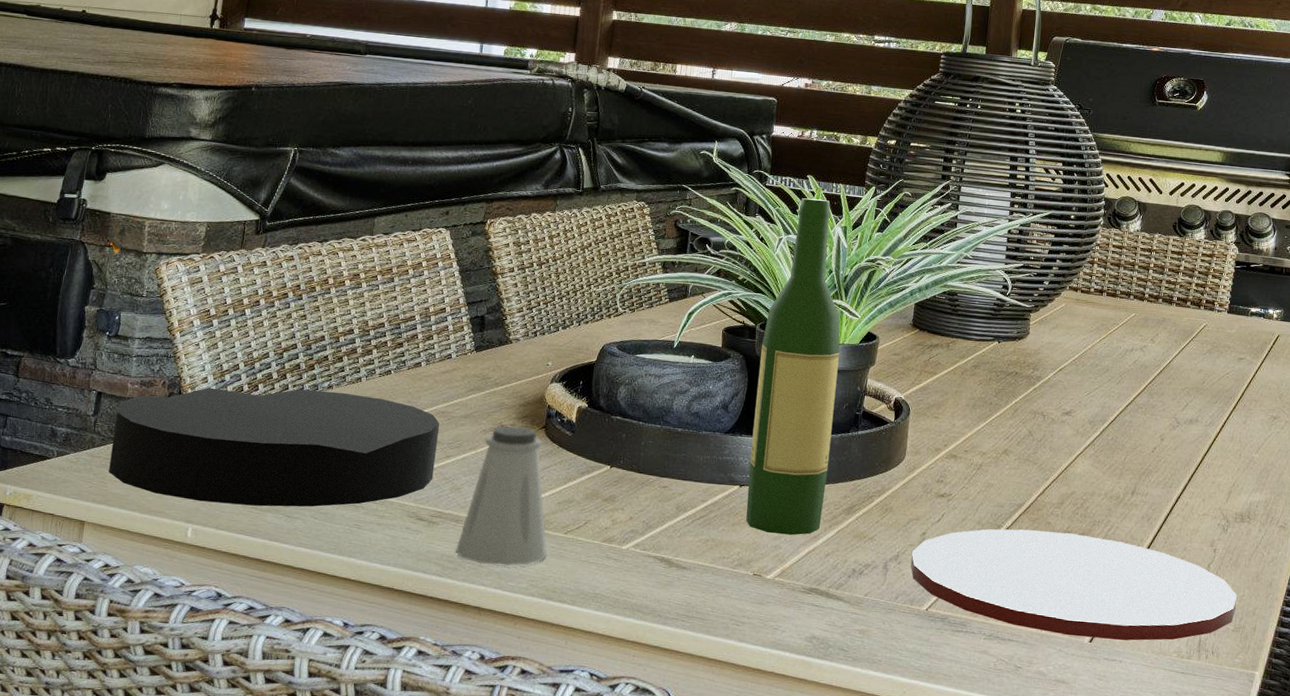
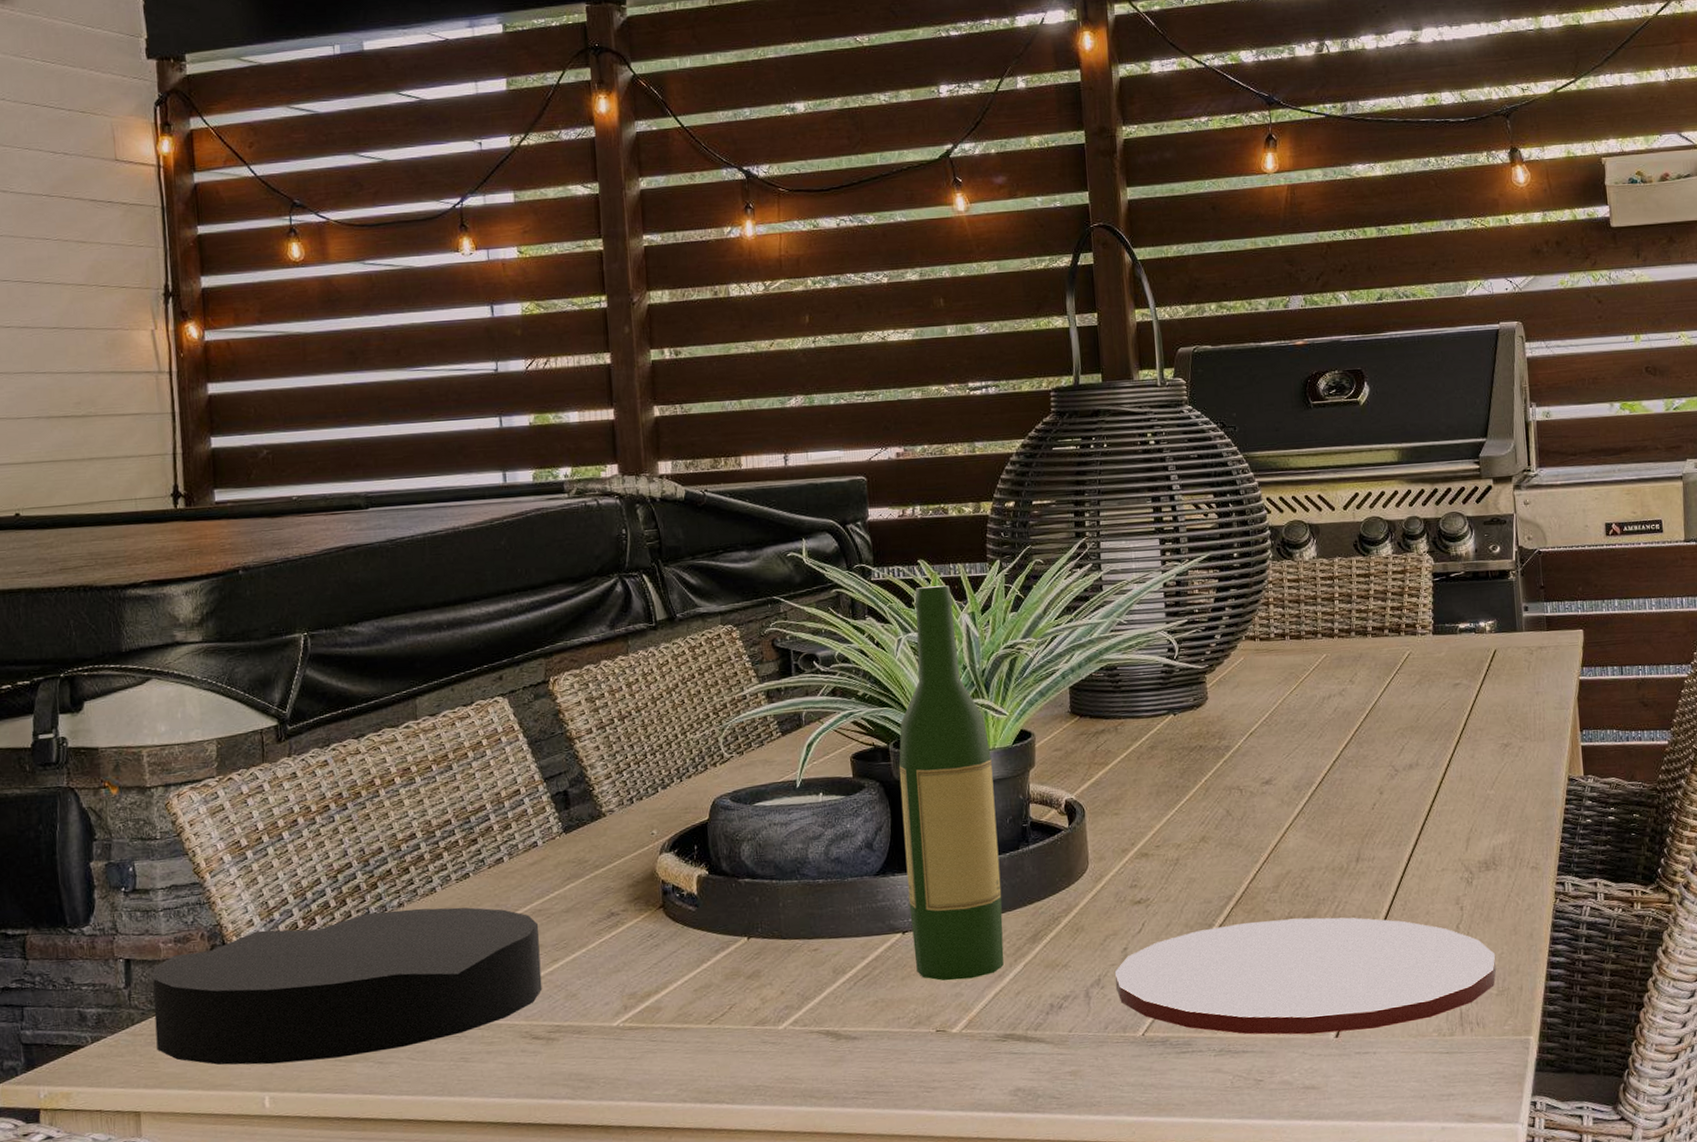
saltshaker: present [455,425,548,567] -> none [583,910,693,1077]

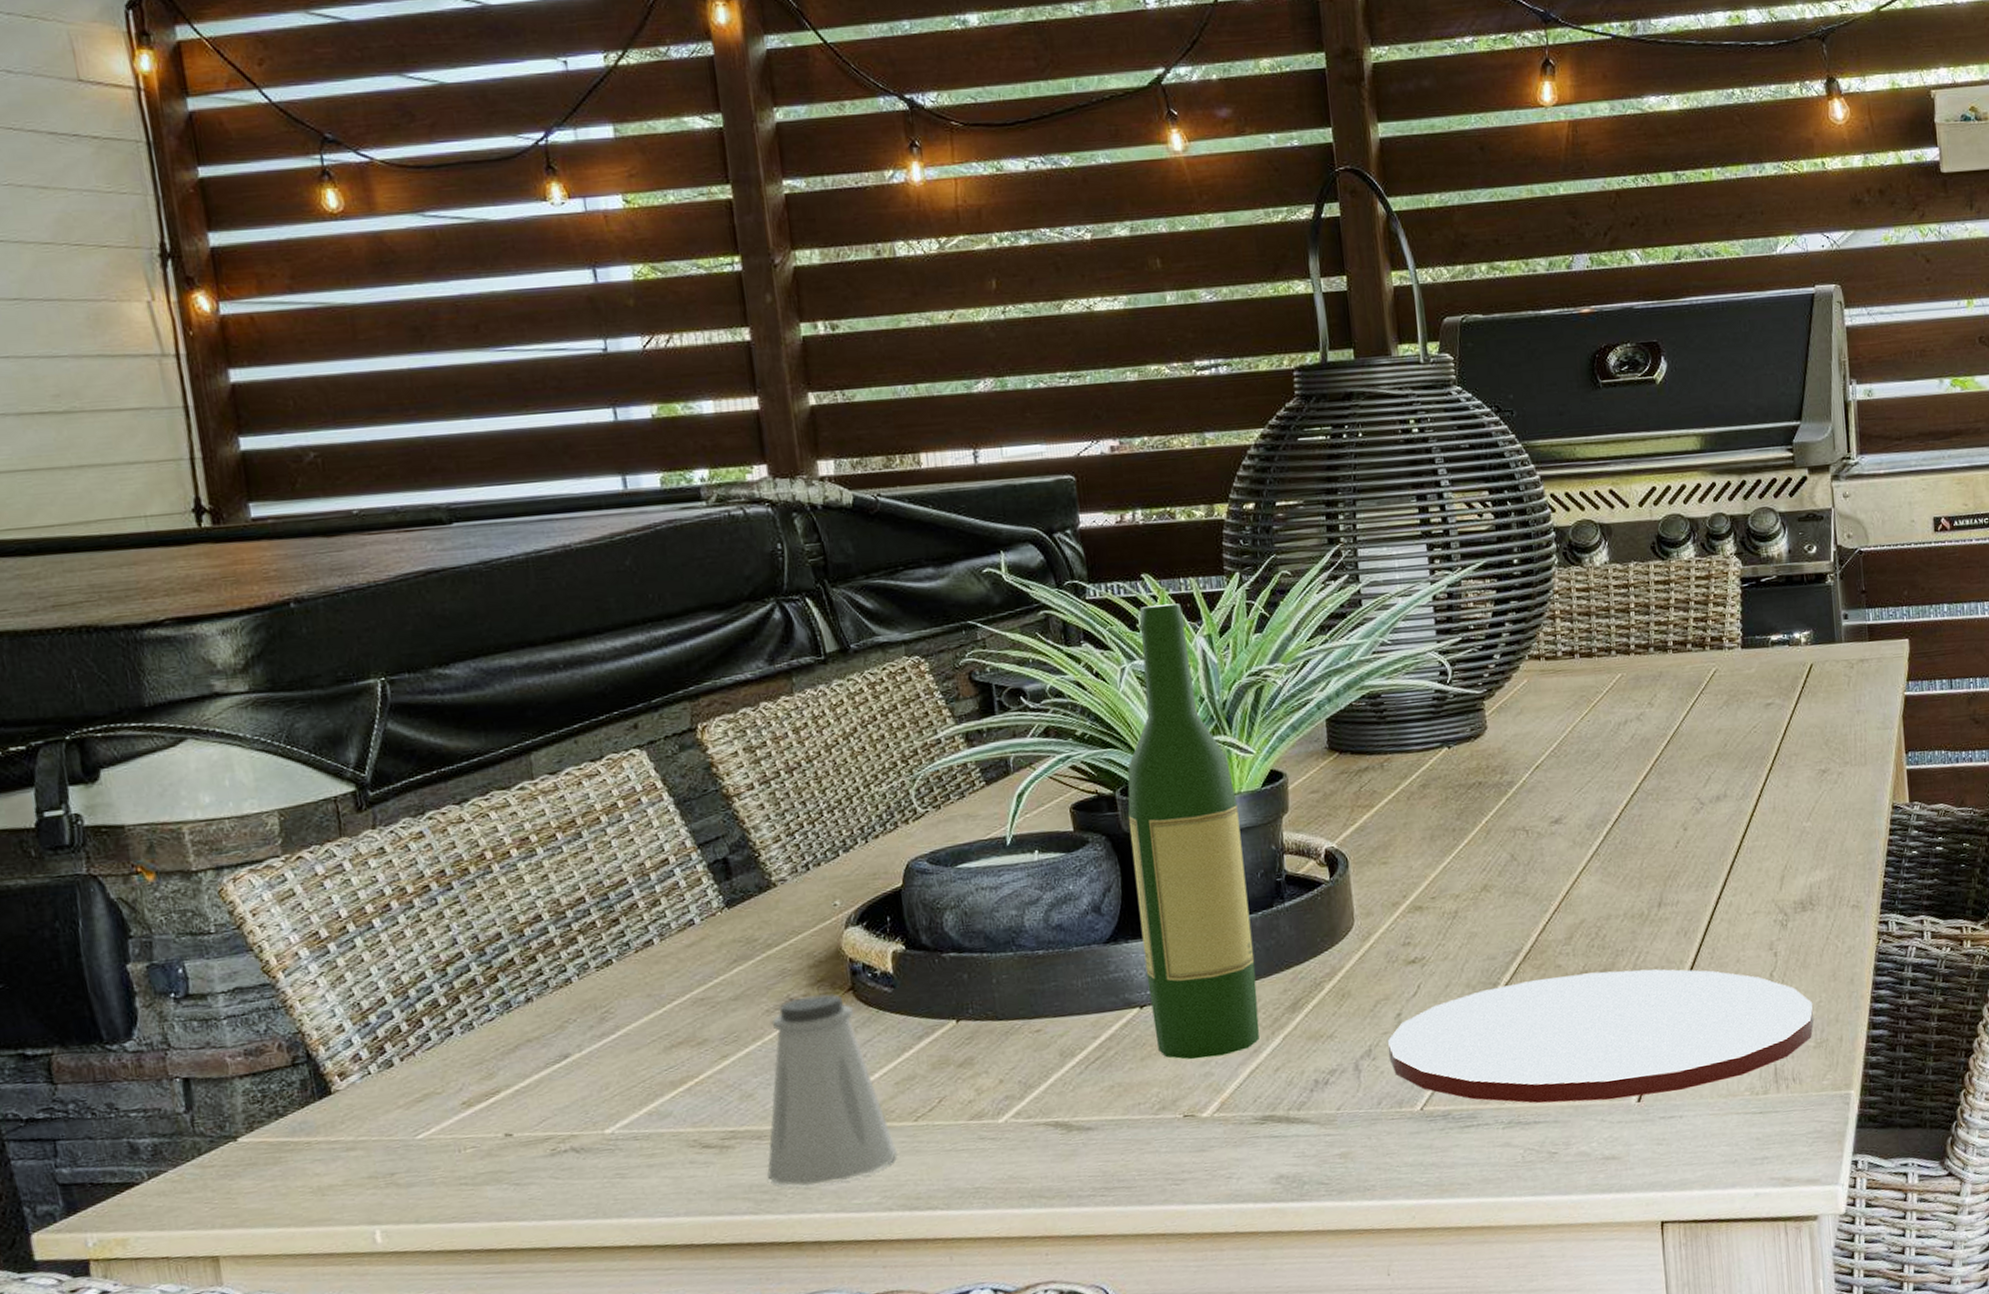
plate: present [152,907,542,1065] -> none [219,999,711,1197]
saltshaker: none [583,910,693,1077] -> present [766,993,897,1186]

